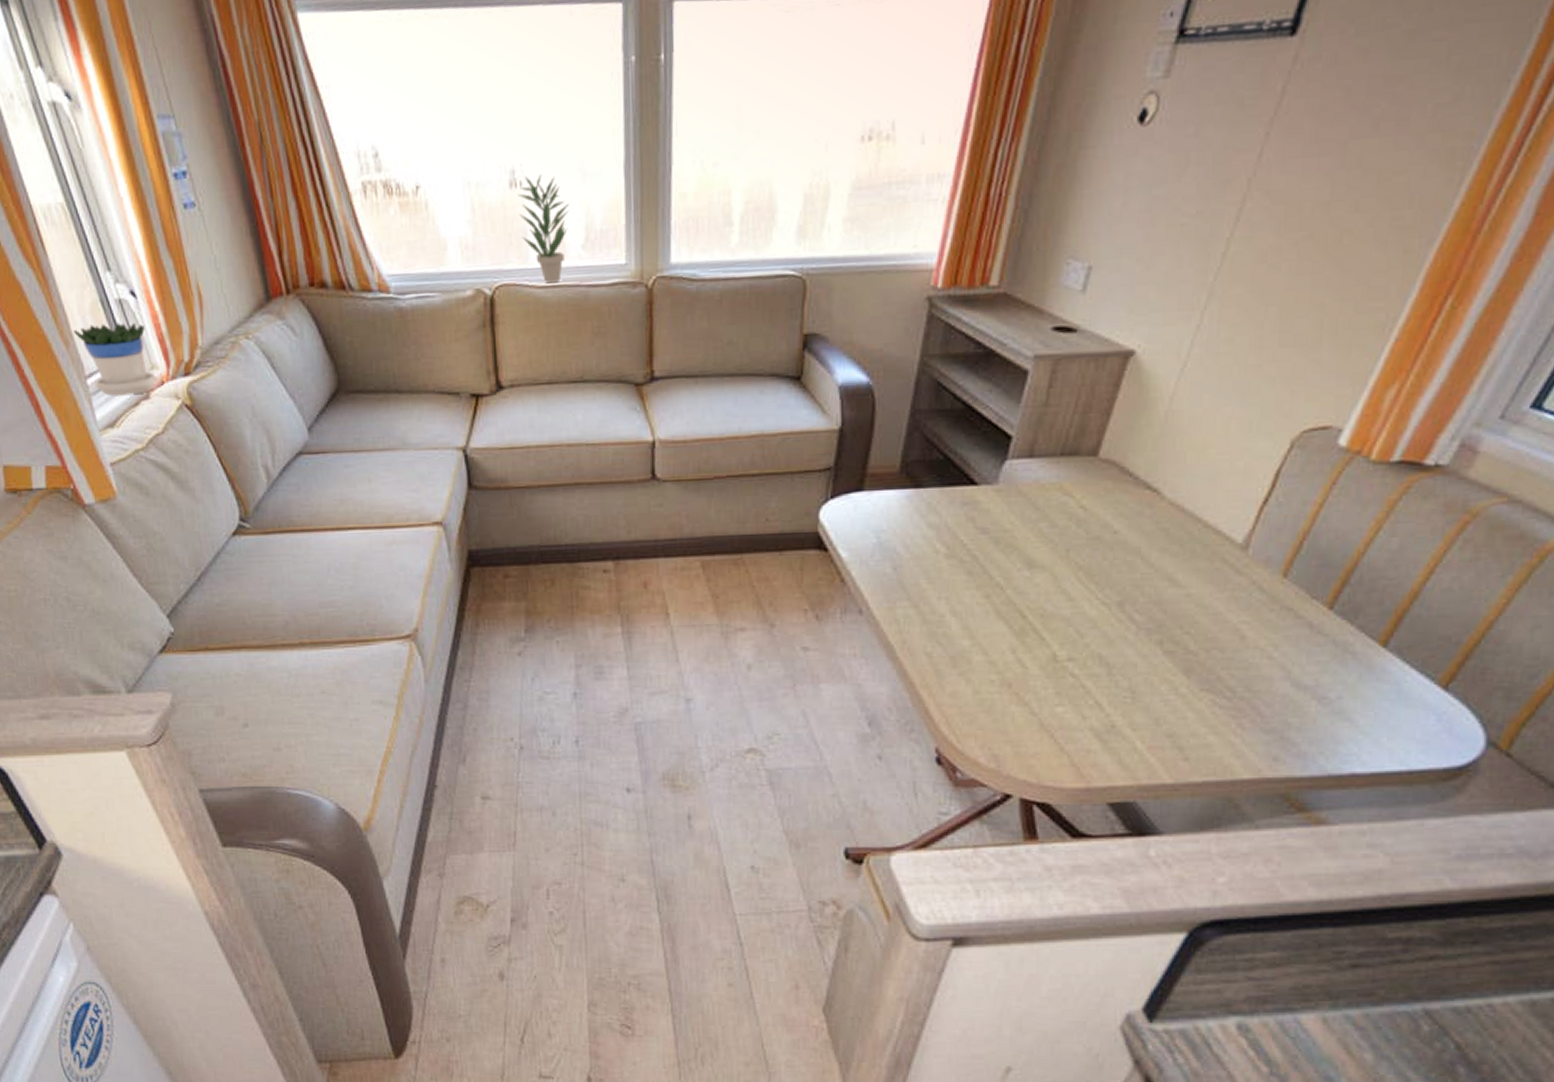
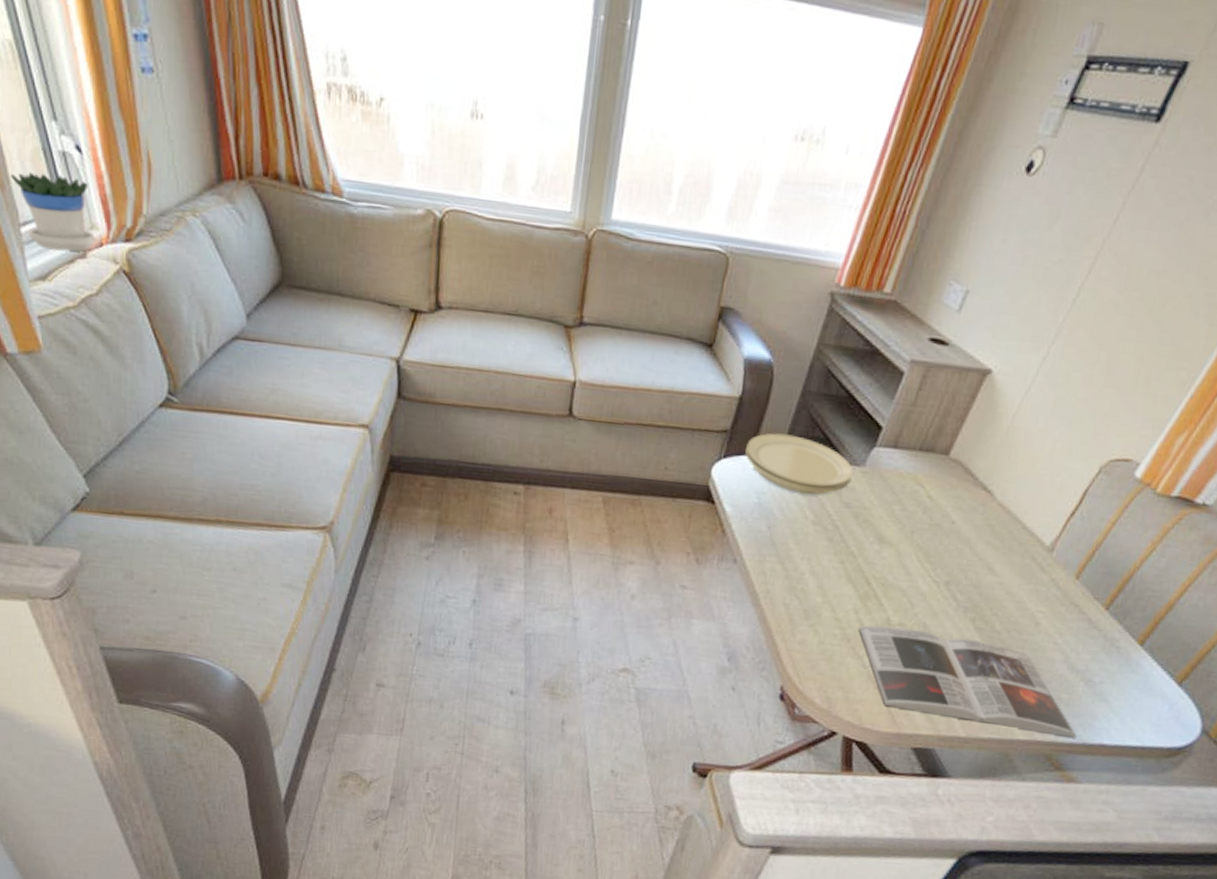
potted plant: present [519,174,569,284] -> none [477,111,525,218]
plate: none [853,461,986,525] -> present [744,433,854,495]
magazine: none [1019,662,1319,769] -> present [858,625,1078,738]

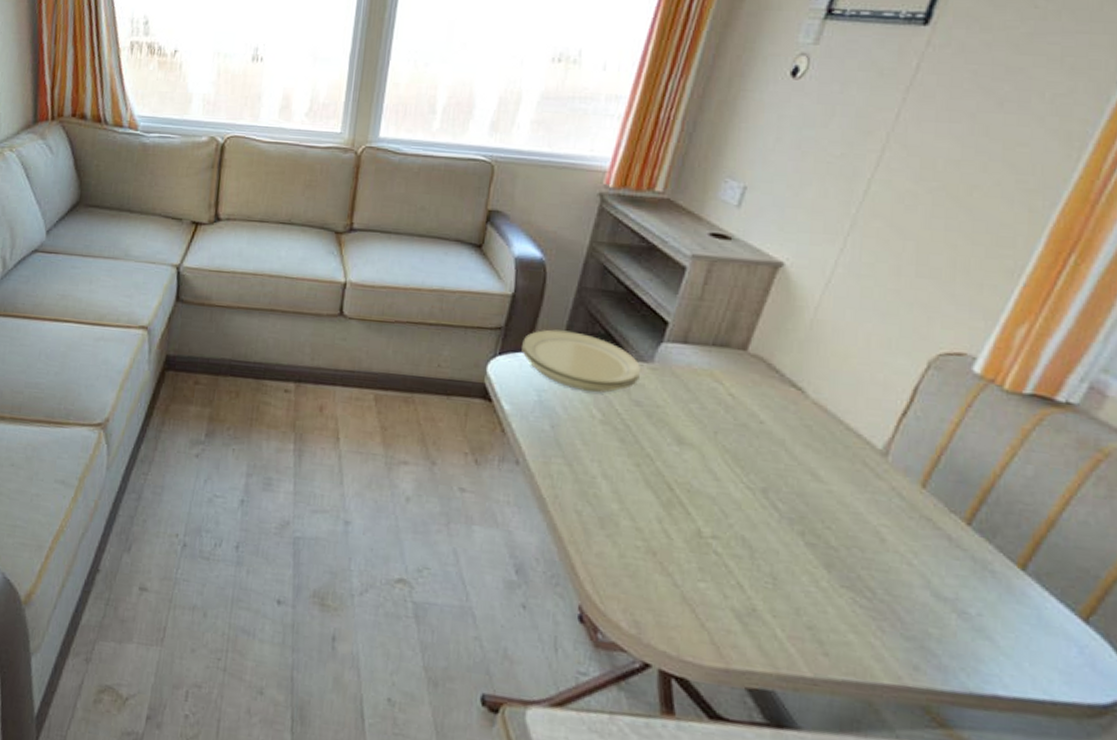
magazine: present [858,625,1078,738] -> none [664,536,961,686]

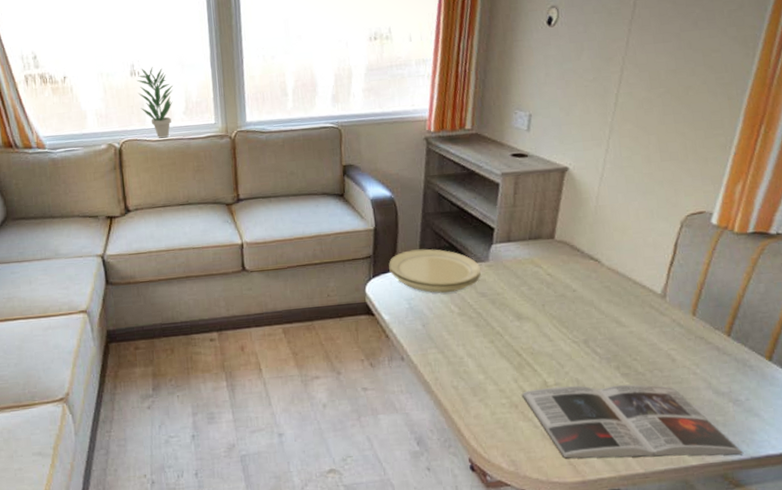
potted plant: none [256,54,299,141] -> present [137,67,173,139]
magazine: none [664,536,961,686] -> present [521,384,744,459]

